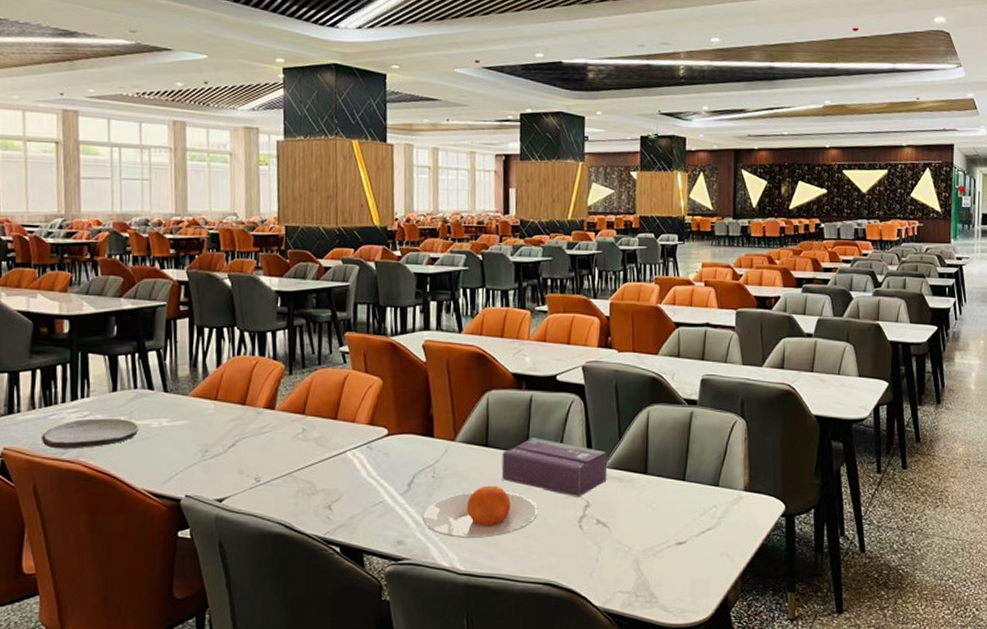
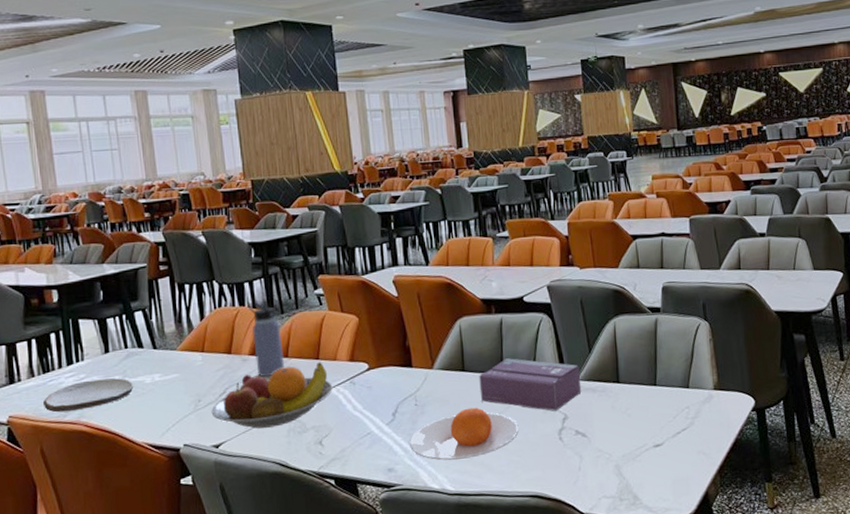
fruit bowl: none [218,422,348,486] -> present [211,362,333,429]
water bottle: none [267,353,301,433] -> present [247,302,285,378]

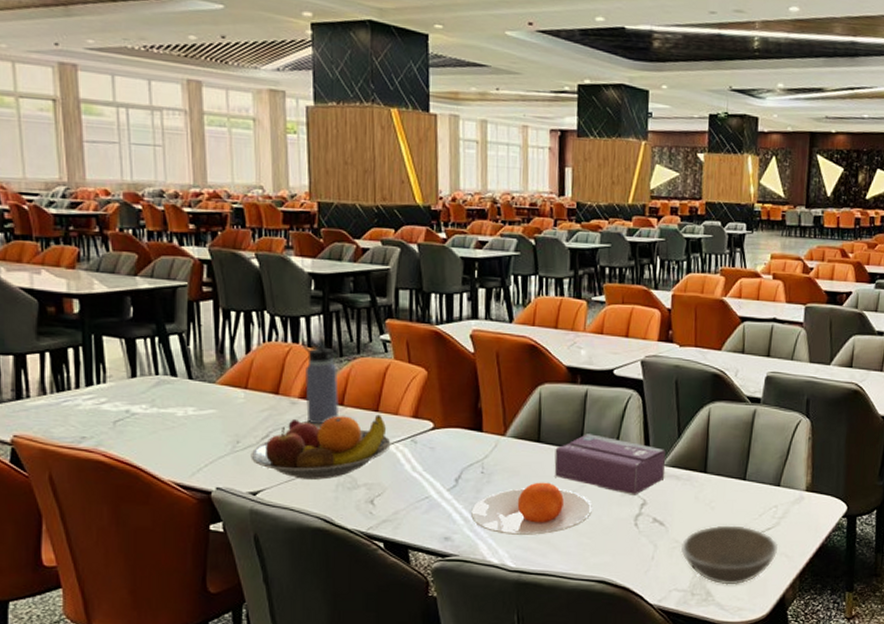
plate: present [43,378,134,413] -> none [55,405,163,438]
soup bowl: none [604,429,695,488] -> present [680,525,779,585]

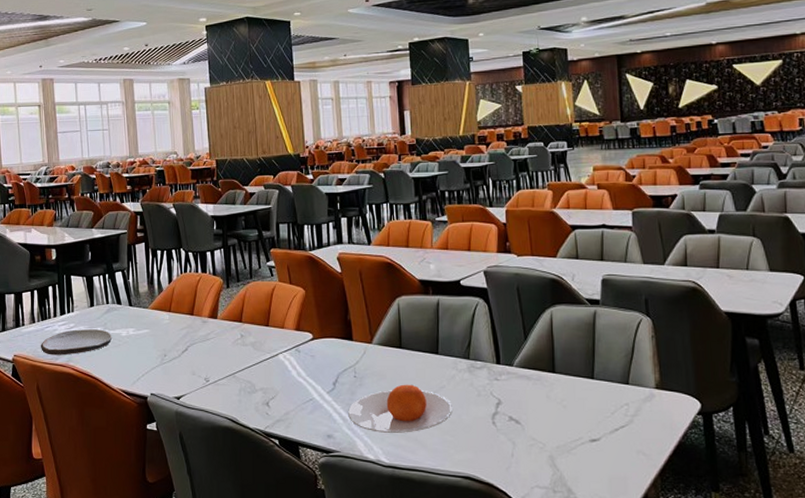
plate: none [55,405,163,438] -> present [41,329,113,356]
fruit bowl: present [250,415,391,480] -> none [175,329,280,385]
water bottle: present [301,340,340,425] -> none [208,270,239,339]
tissue box: present [554,434,666,495] -> none [415,339,516,395]
soup bowl: present [680,525,779,585] -> none [538,423,635,483]

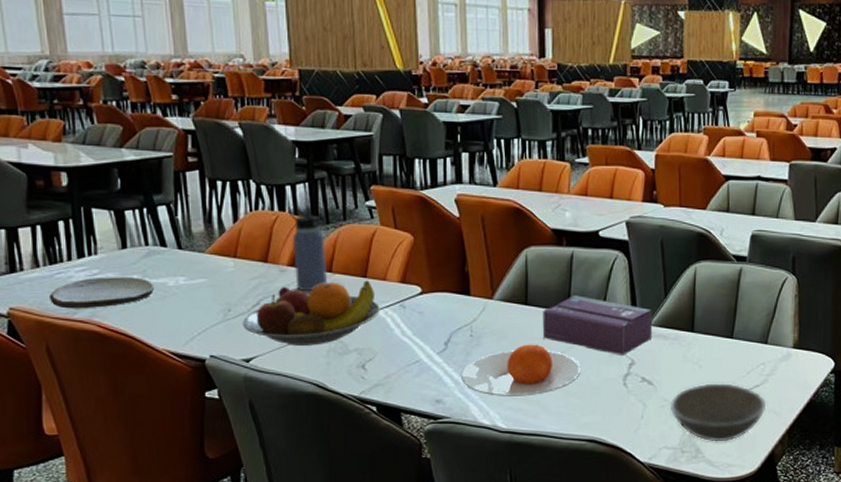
fruit bowl: none [175,329,280,385] -> present [242,280,380,346]
water bottle: none [208,270,239,339] -> present [288,208,328,292]
tissue box: none [415,339,516,395] -> present [542,295,653,355]
soup bowl: none [538,423,635,483] -> present [669,383,767,442]

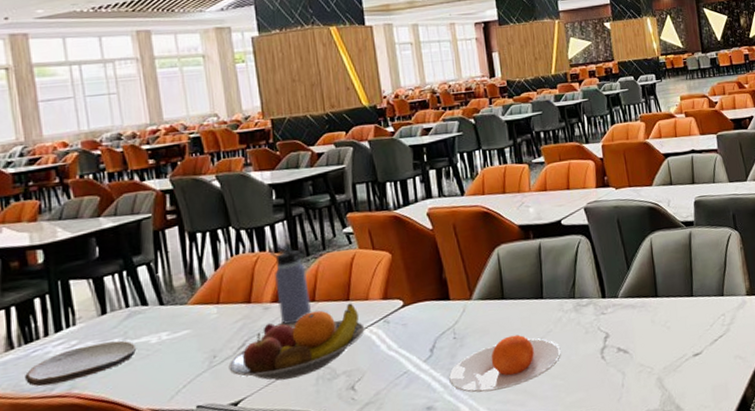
tissue box: present [542,295,653,355] -> none [519,282,622,332]
soup bowl: present [669,383,767,442] -> none [646,338,732,397]

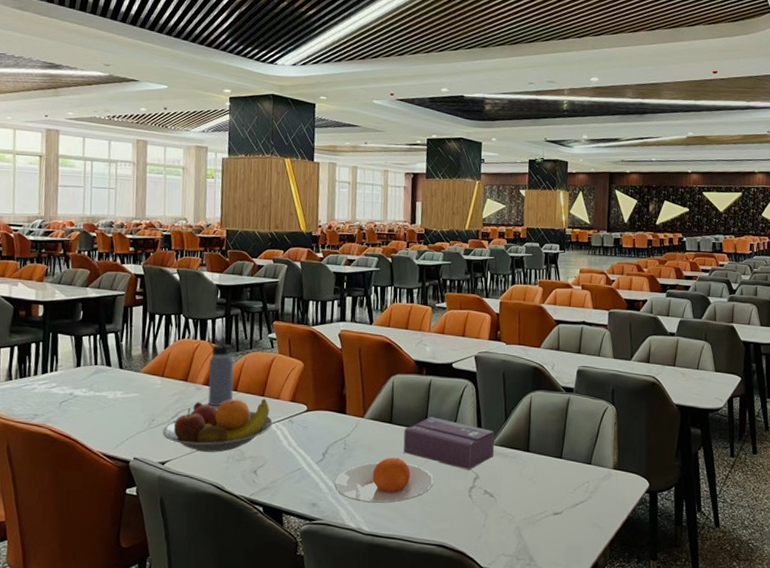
plate: present [25,340,137,387] -> none [16,389,98,416]
tissue box: none [519,282,622,332] -> present [403,417,495,470]

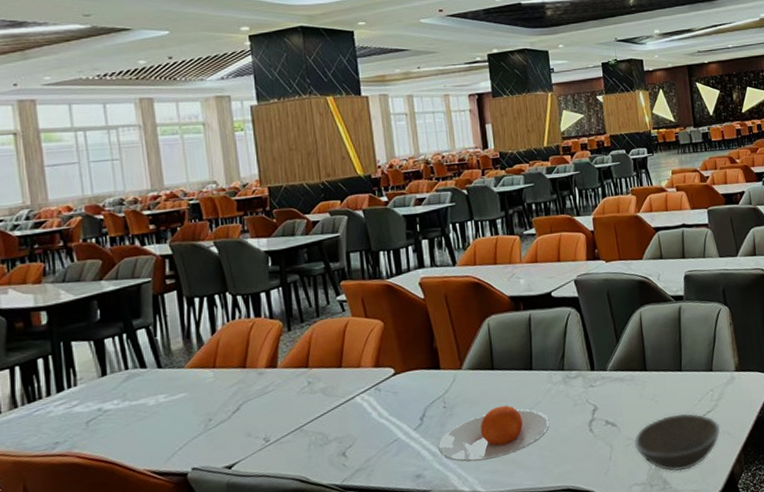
fruit bowl: present [162,399,273,452] -> none [223,370,357,445]
water bottle: present [207,338,234,407] -> none [264,313,305,390]
tissue box: present [403,417,495,470] -> none [508,353,611,404]
soup bowl: none [507,498,591,552] -> present [633,413,720,472]

